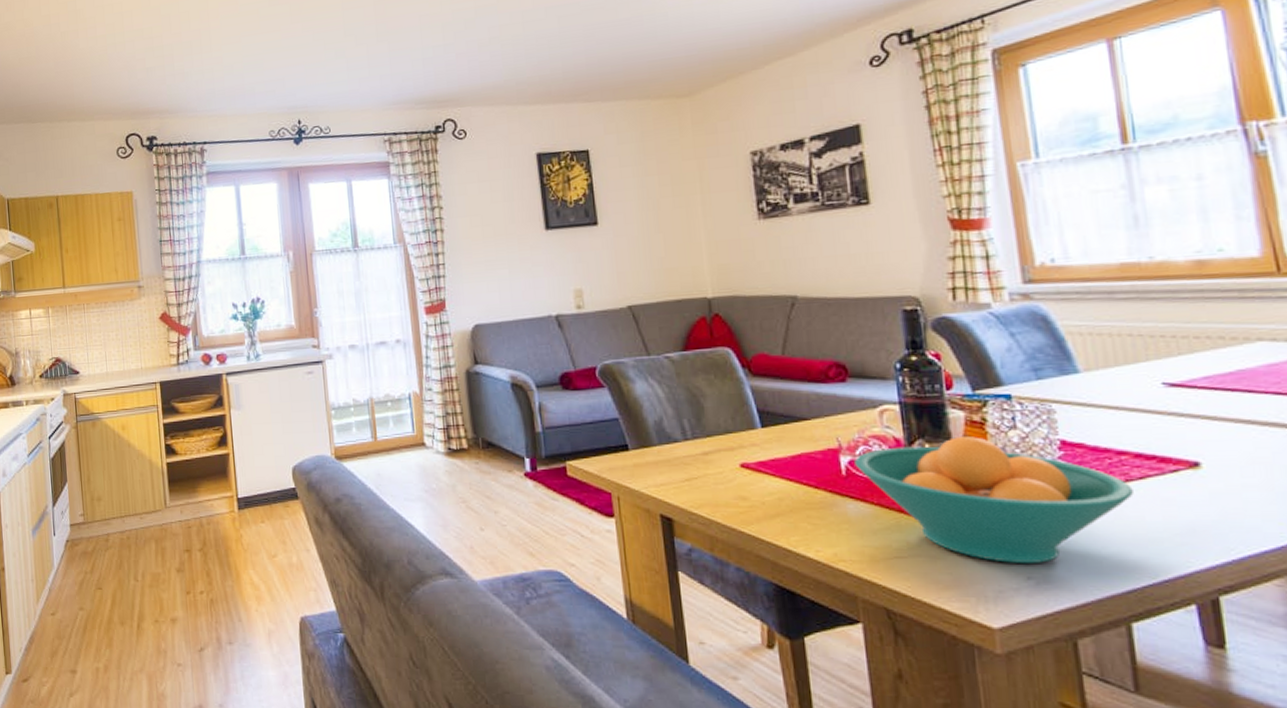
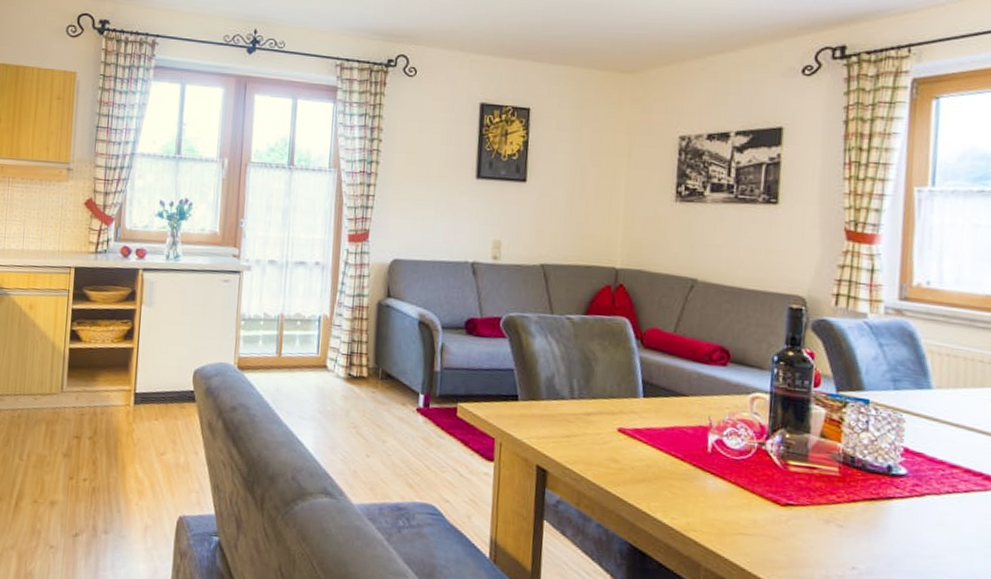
fruit bowl: present [854,437,1134,565] -> none [721,431,958,556]

